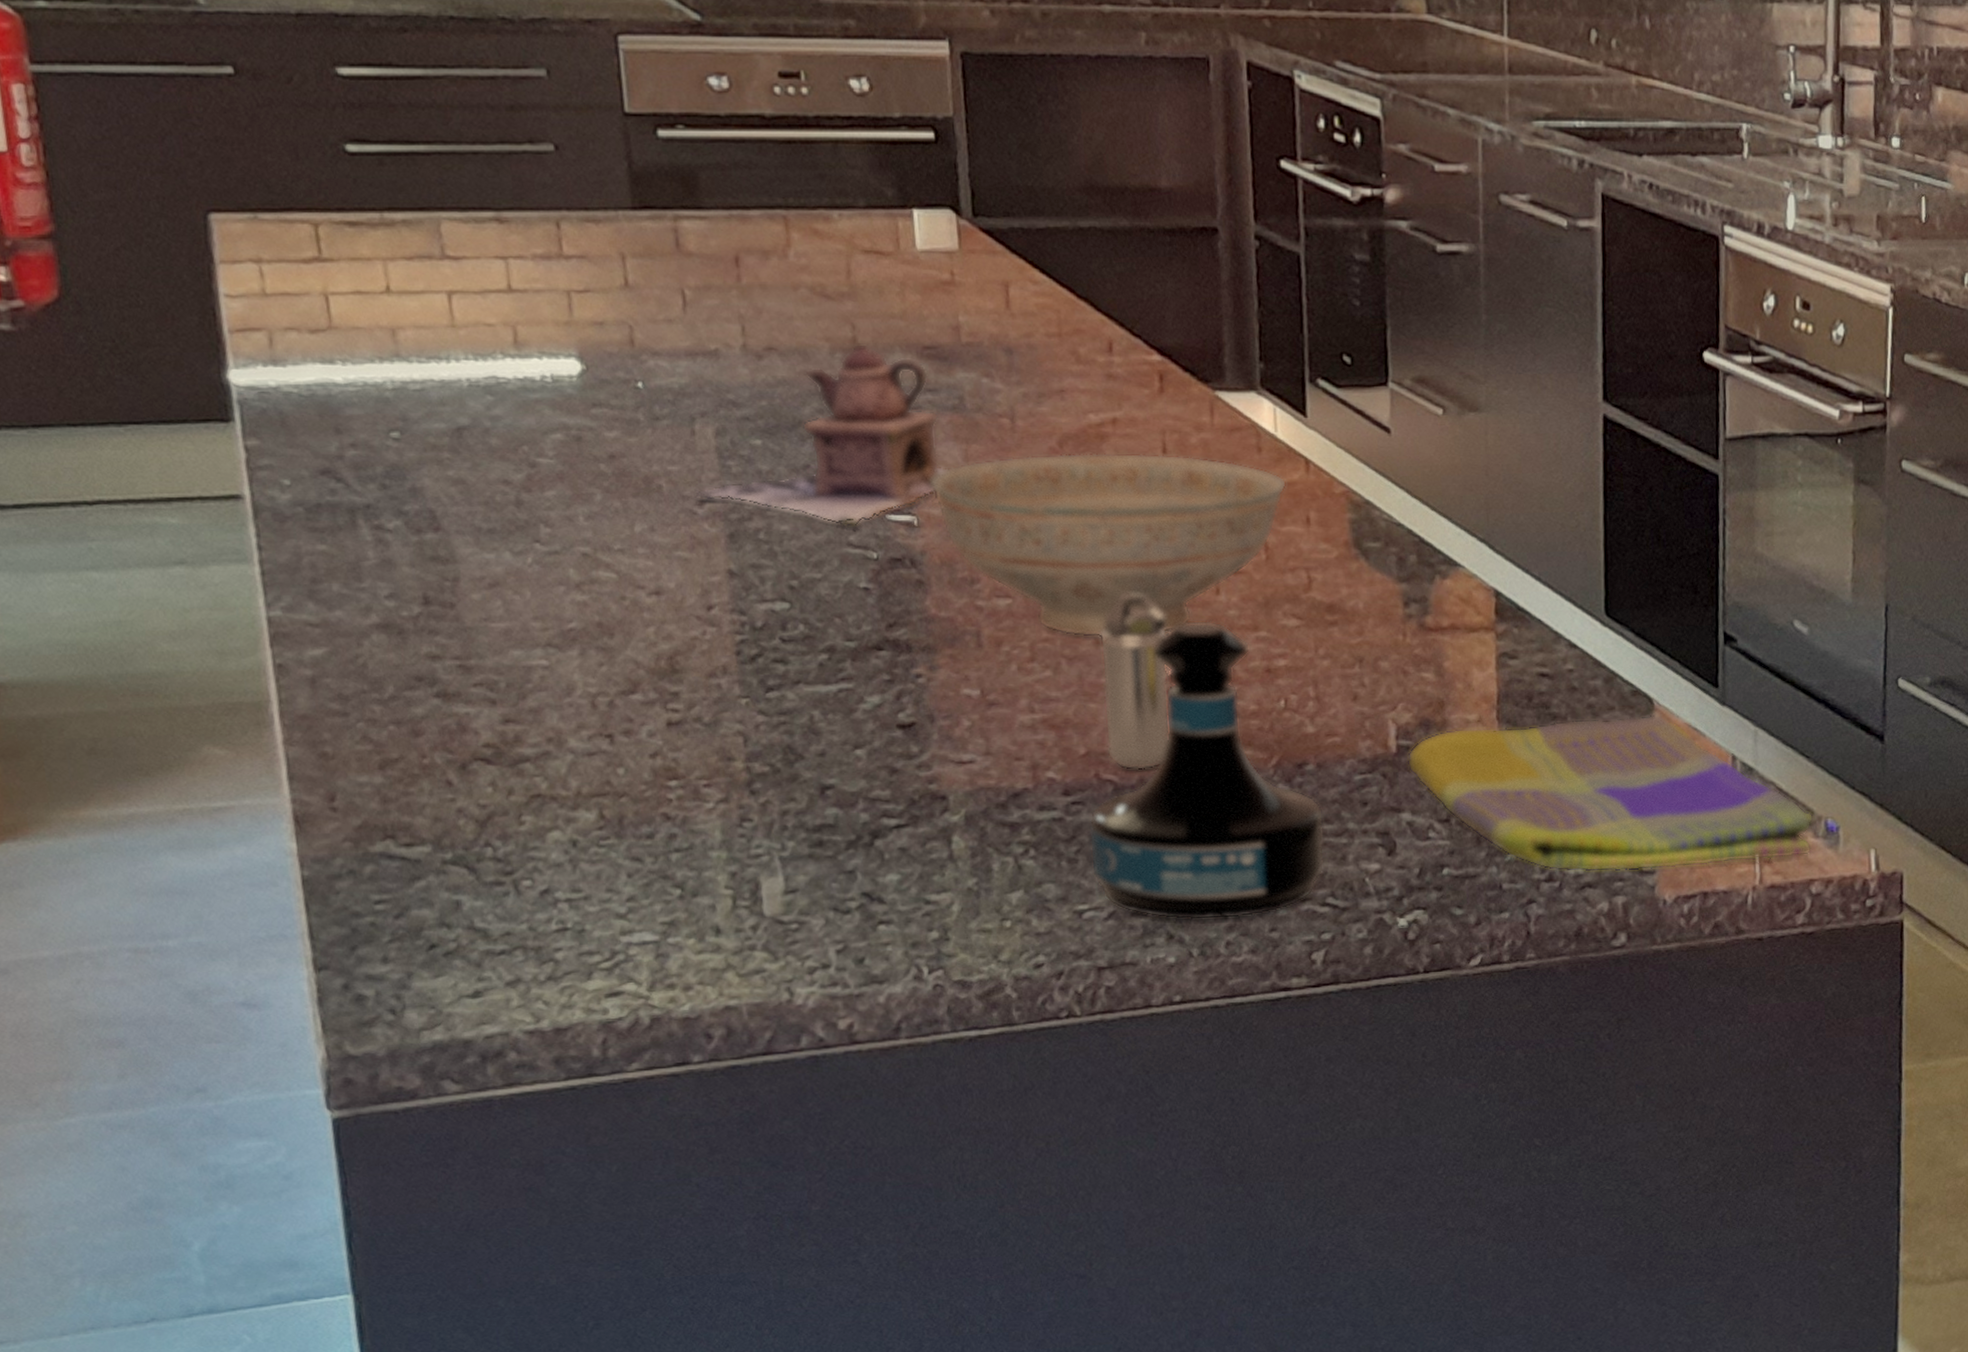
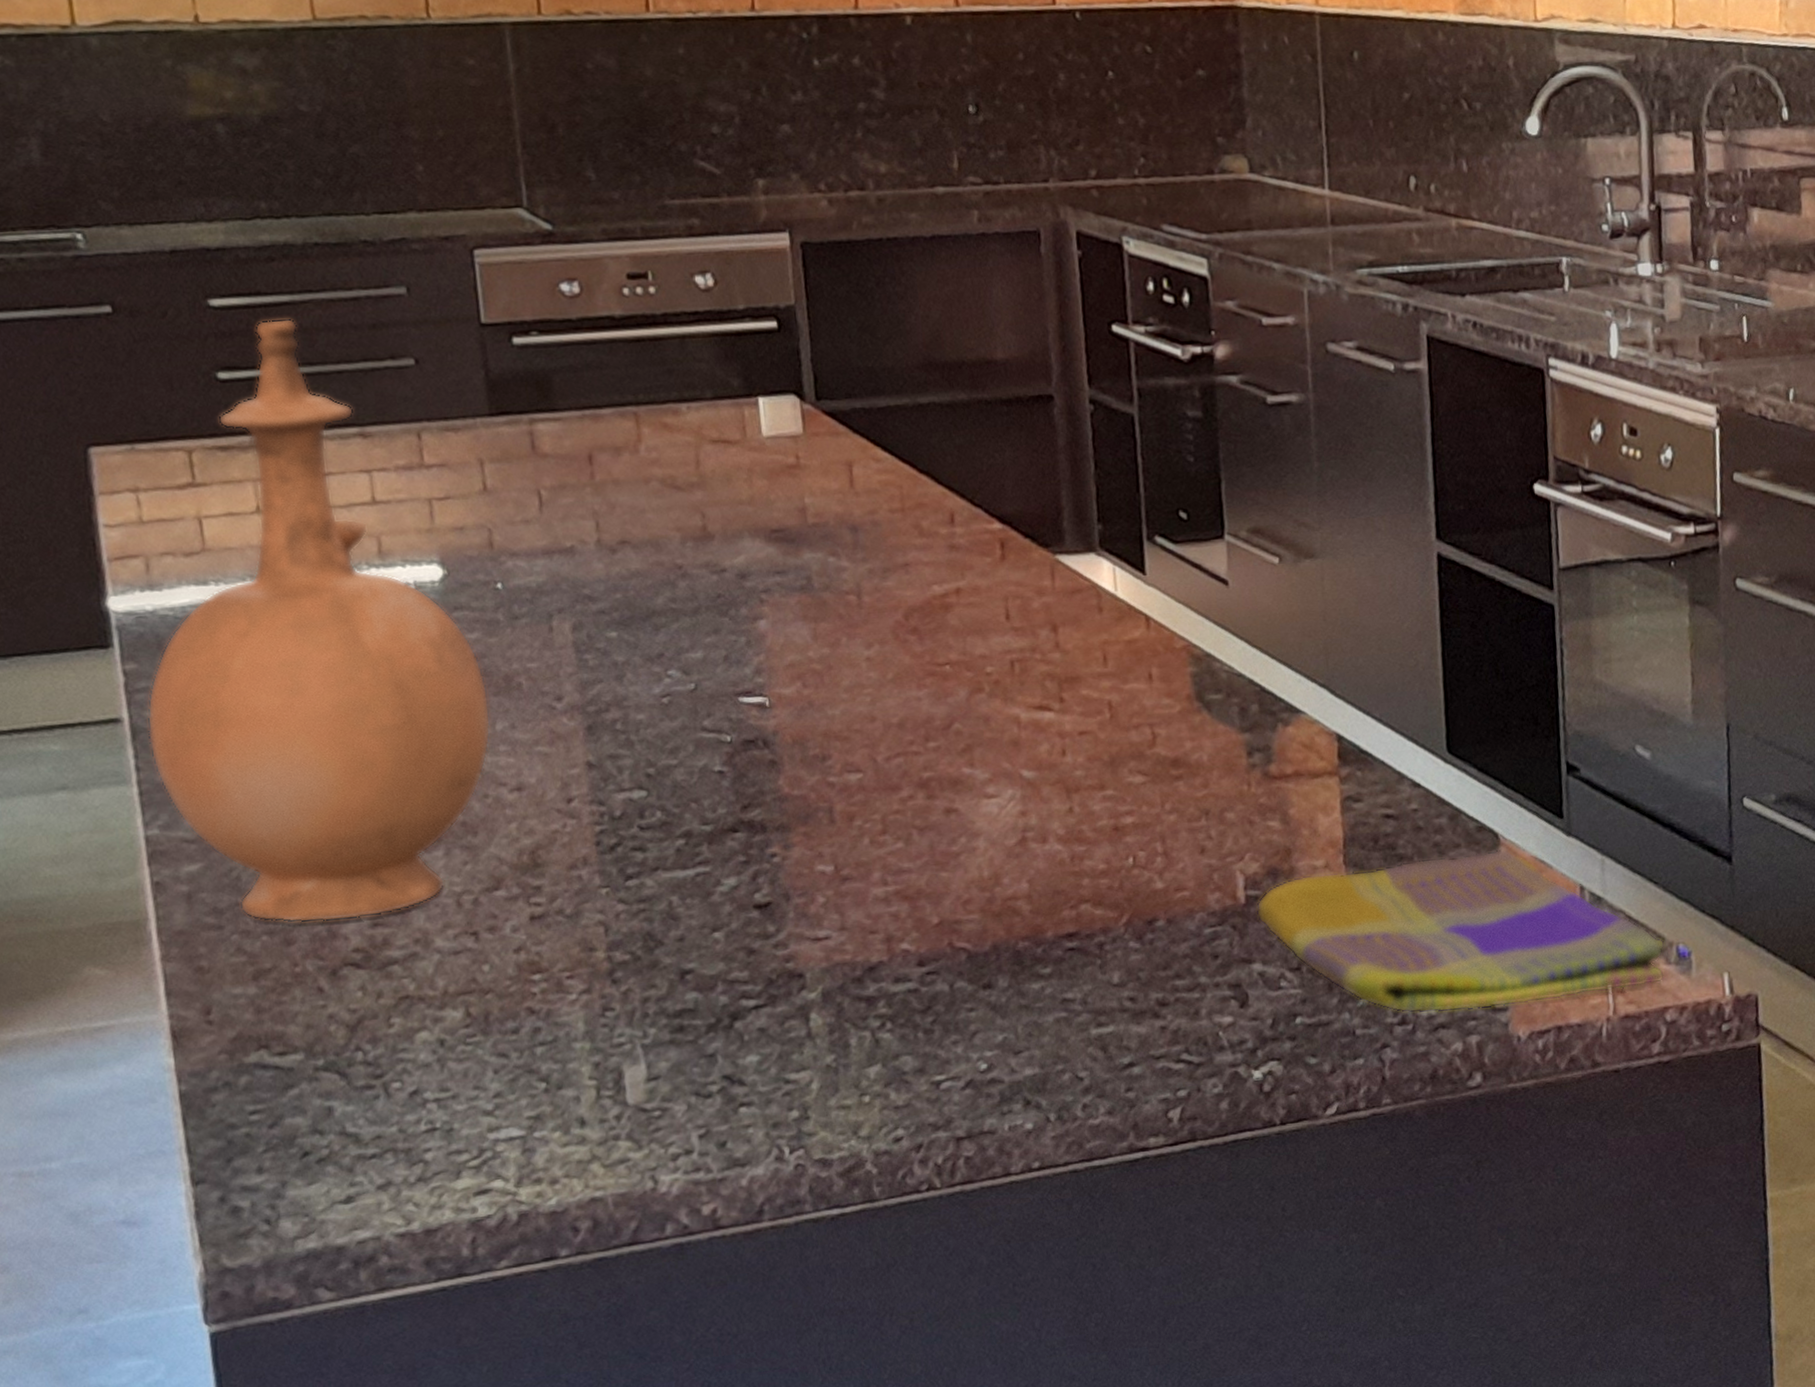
vase: none [269,93,630,715] -> present [147,318,492,923]
teapot: present [696,343,949,527] -> none [554,531,799,712]
decorative bowl: present [931,452,1287,638] -> none [781,620,1129,807]
tequila bottle: present [1089,619,1325,921] -> none [943,781,1179,1086]
shaker: present [1098,592,1169,771] -> none [948,759,1020,937]

